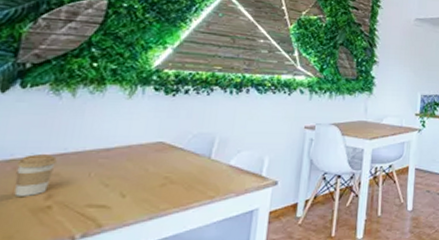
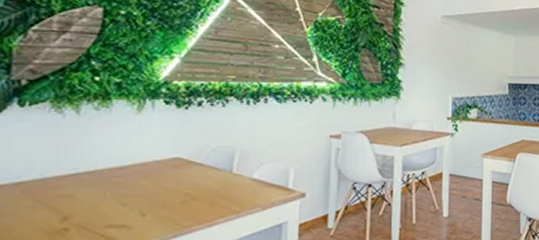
coffee cup: present [14,154,57,196] -> none [25,175,68,220]

